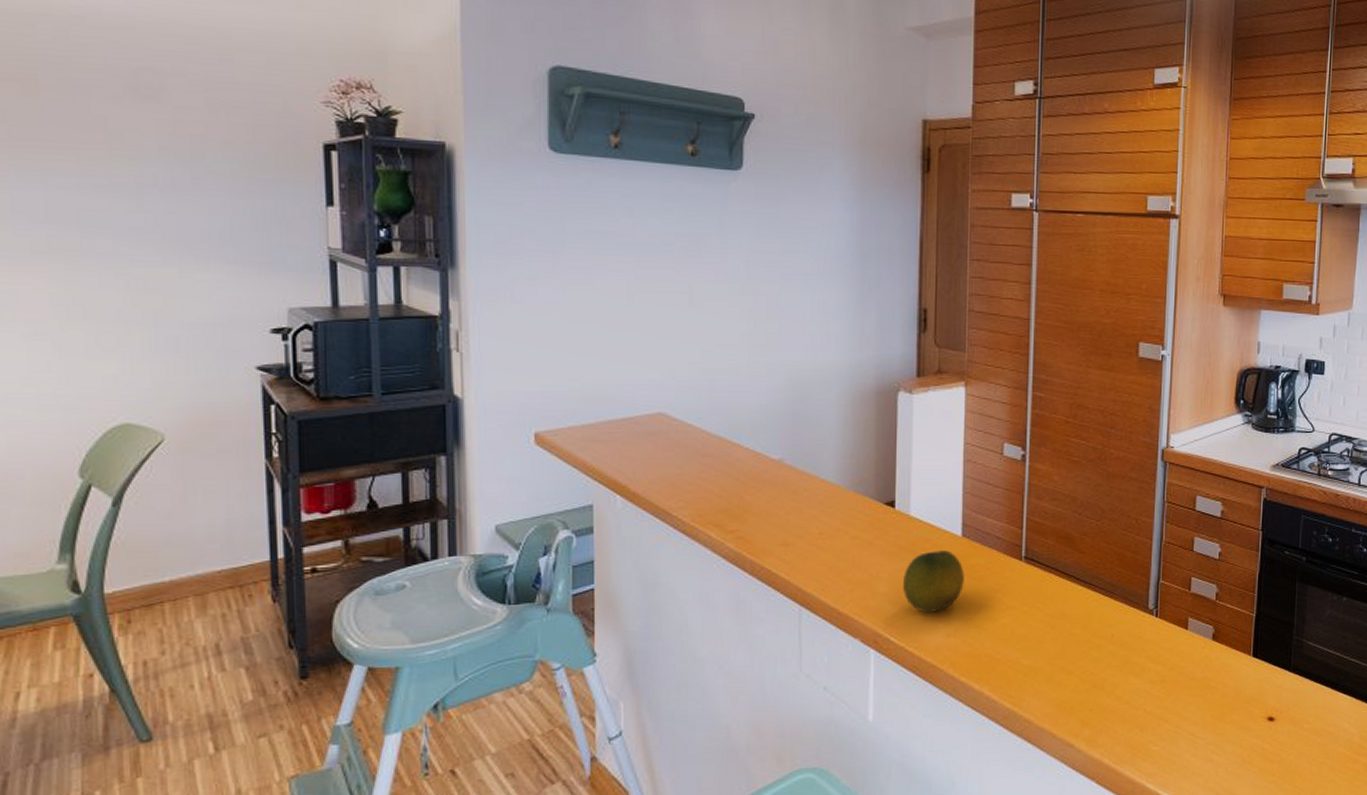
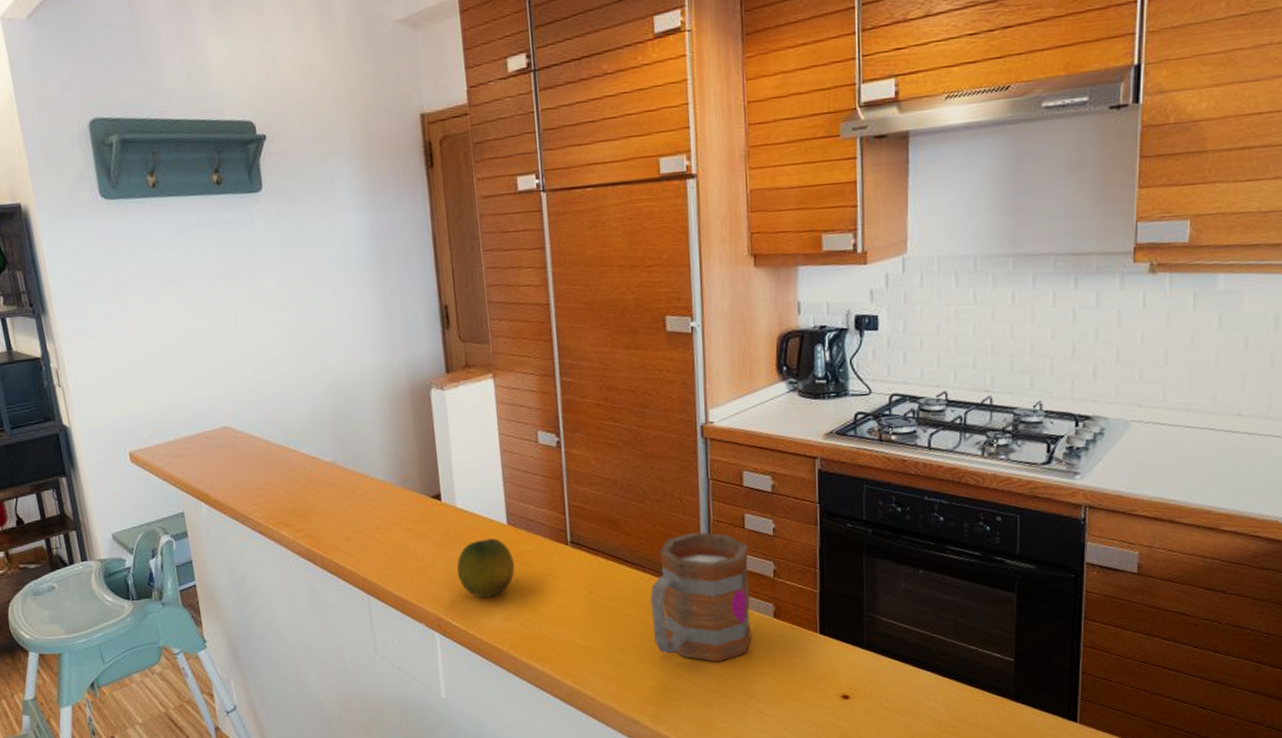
mug: none [1097,552,1196,683] -> present [650,531,752,662]

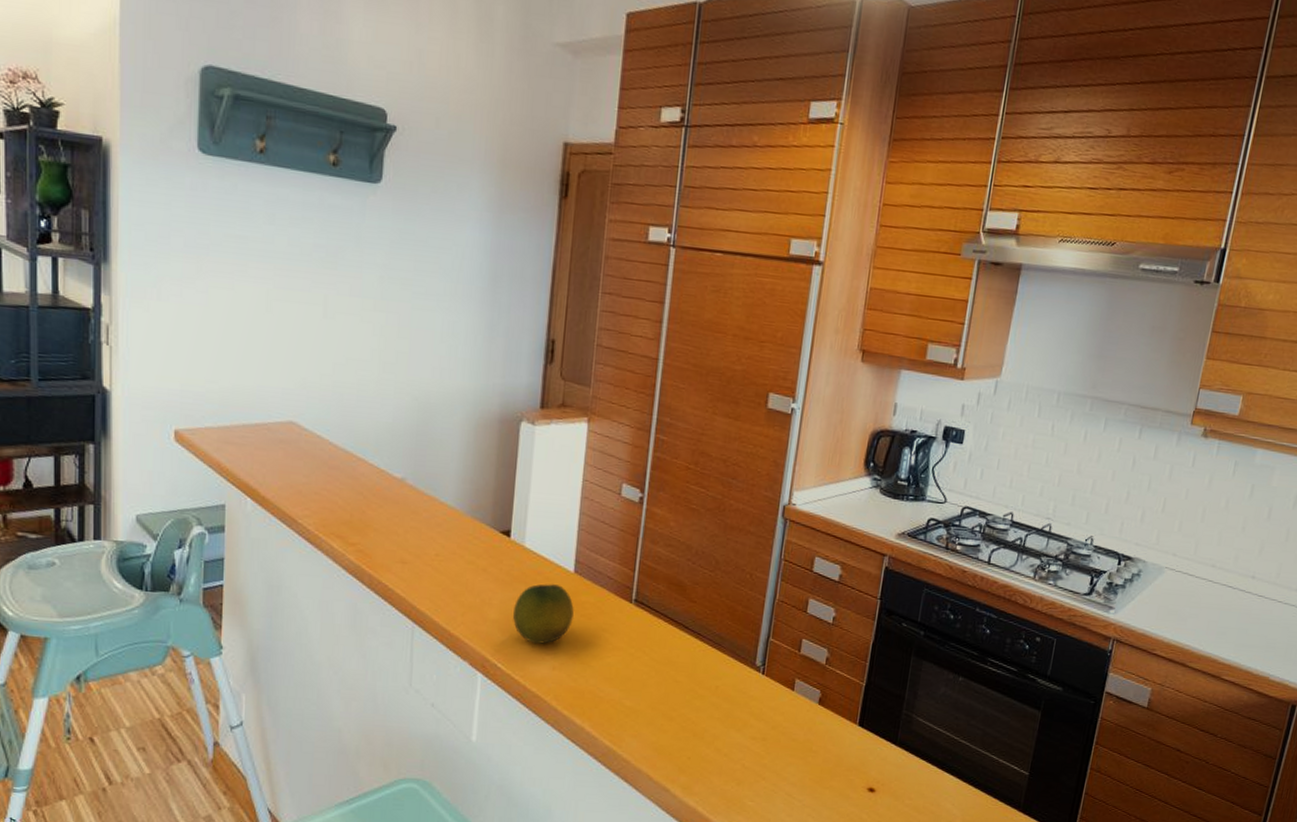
mug: present [650,531,752,662] -> none [700,608,808,740]

